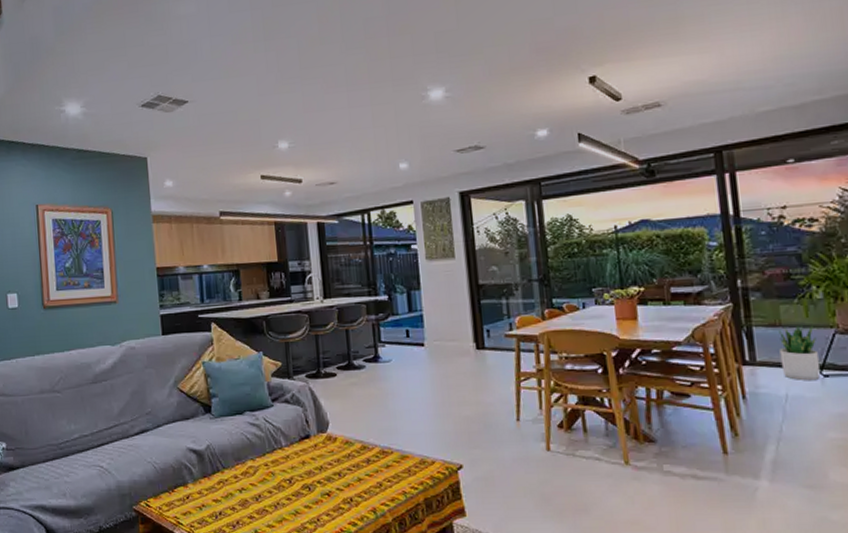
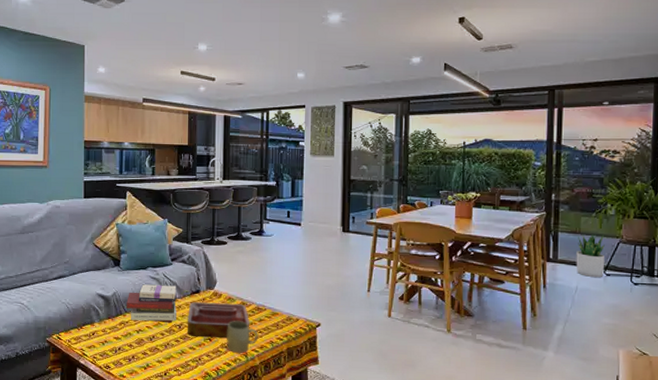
books: none [223,431,285,478] -> present [127,284,177,323]
decorative tray: none [298,448,376,492] -> present [188,302,250,338]
mug: none [347,469,387,509] -> present [227,321,258,353]

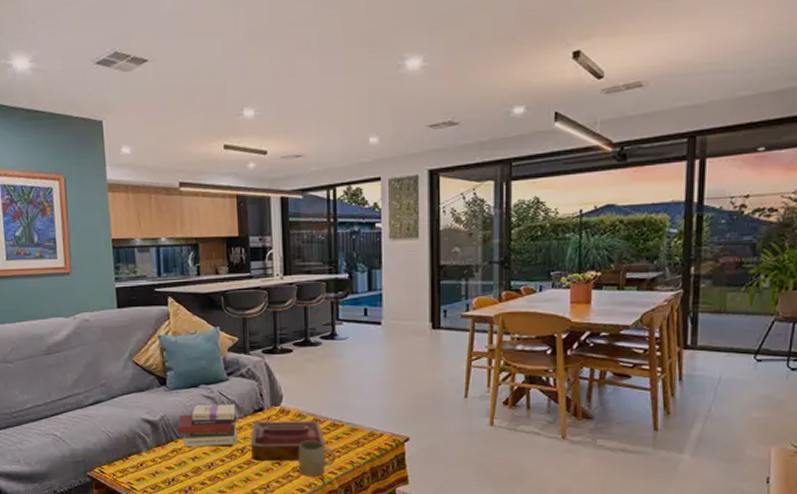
planter: present [576,233,605,278] -> none [719,311,756,365]

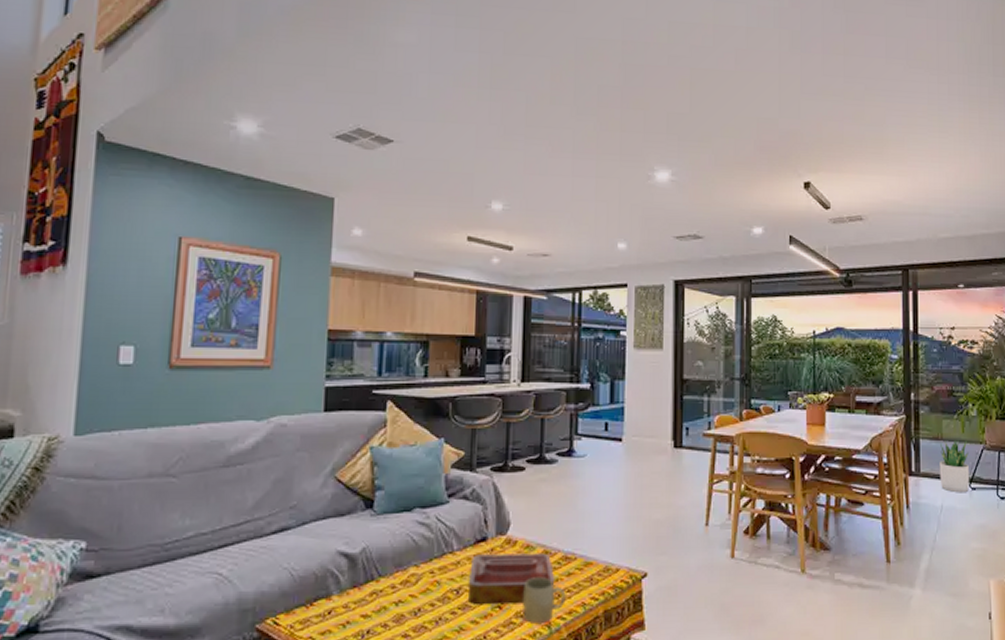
books: present [177,404,238,447] -> none [381,532,455,589]
planter: none [719,311,756,365] -> present [939,439,969,493]

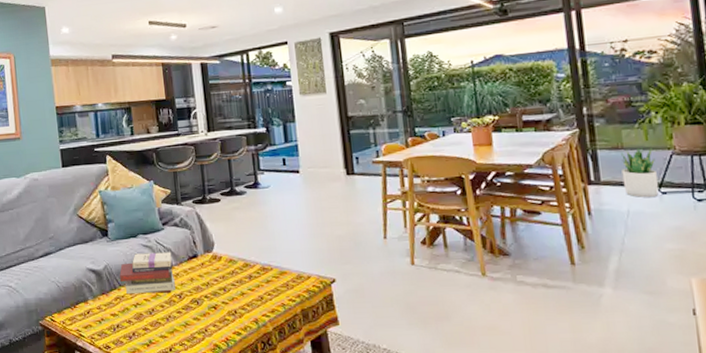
books: none [381,532,455,589] -> present [119,252,176,295]
decorative tray: present [469,553,555,604] -> none [187,265,258,305]
mug: present [523,577,566,623] -> none [232,284,268,320]

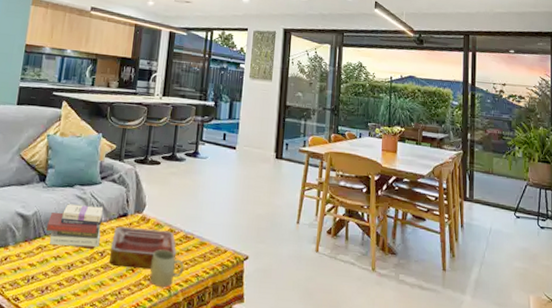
decorative tray: none [187,265,258,305] -> present [109,226,177,269]
mug: none [232,284,268,320] -> present [150,249,184,287]
planter: present [621,147,659,198] -> none [489,175,514,220]

